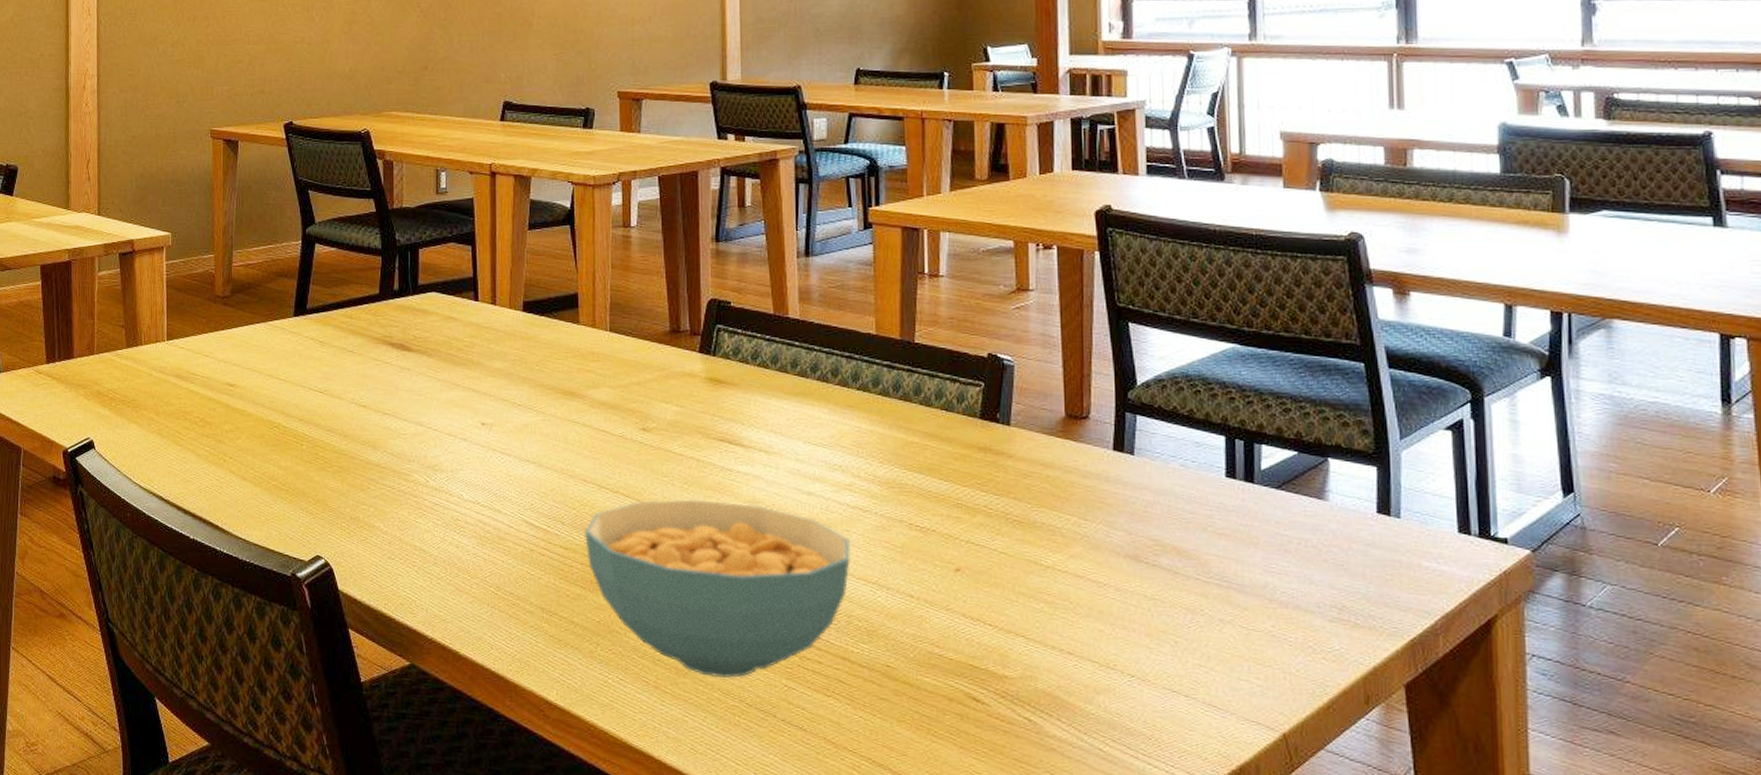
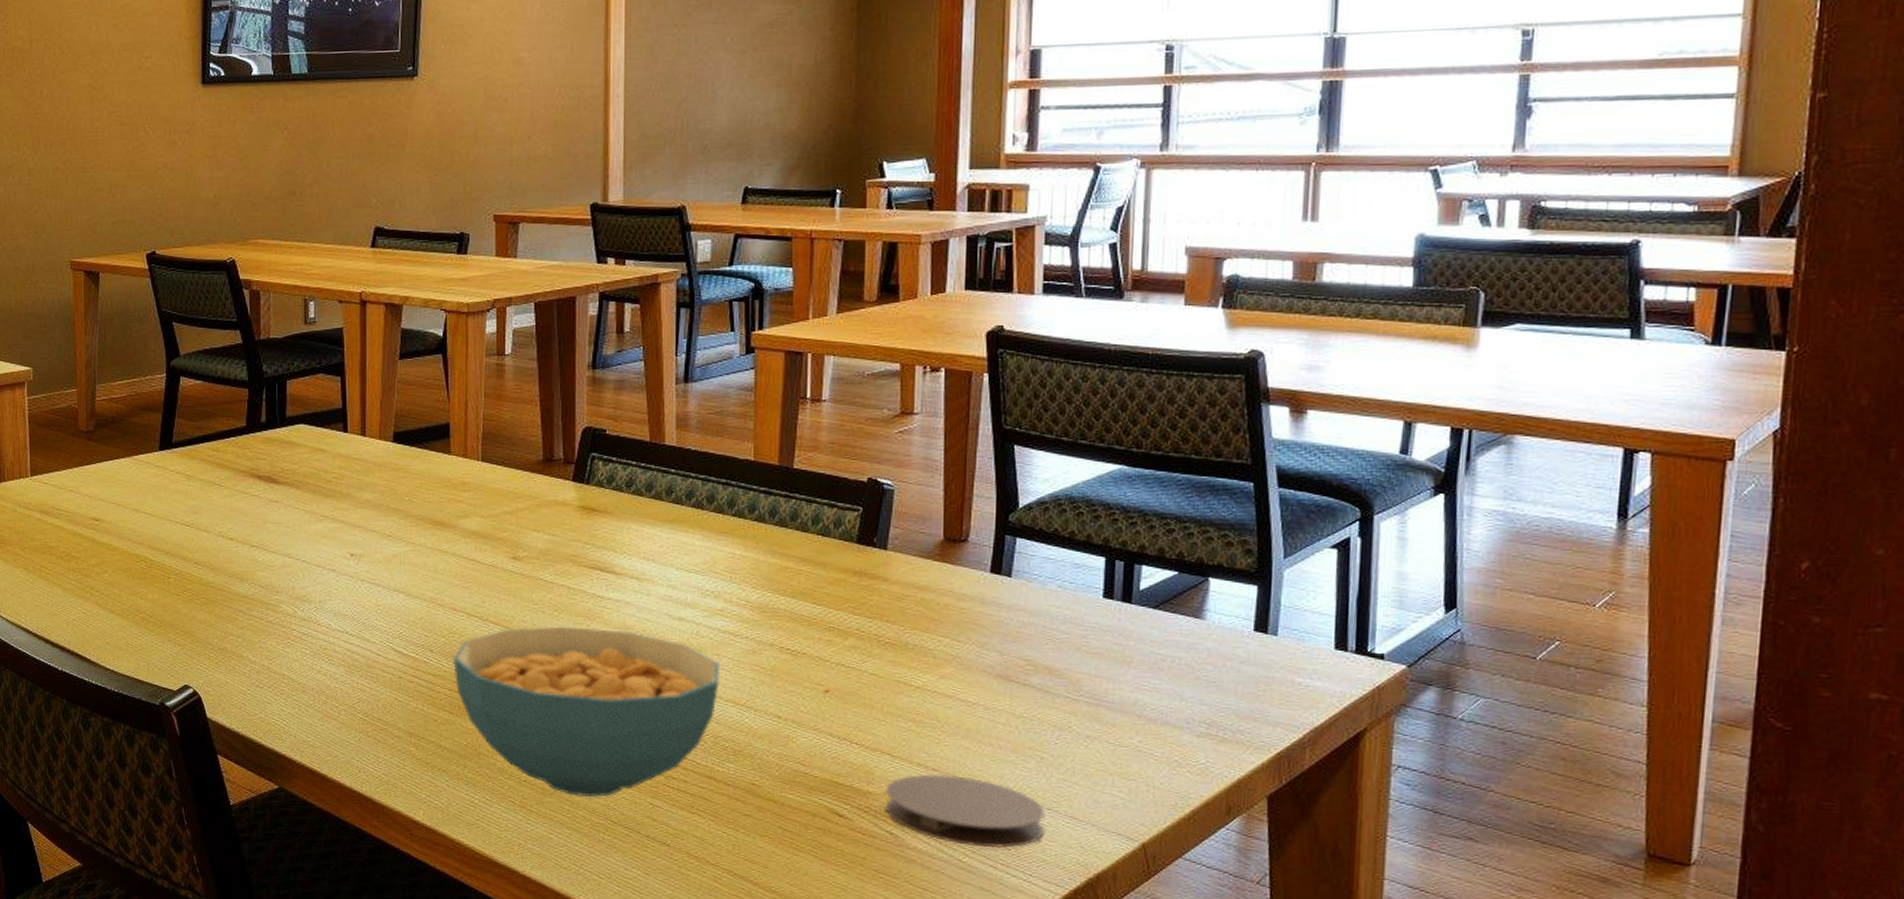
coaster: none [1021,658,1183,738] -> present [885,774,1045,849]

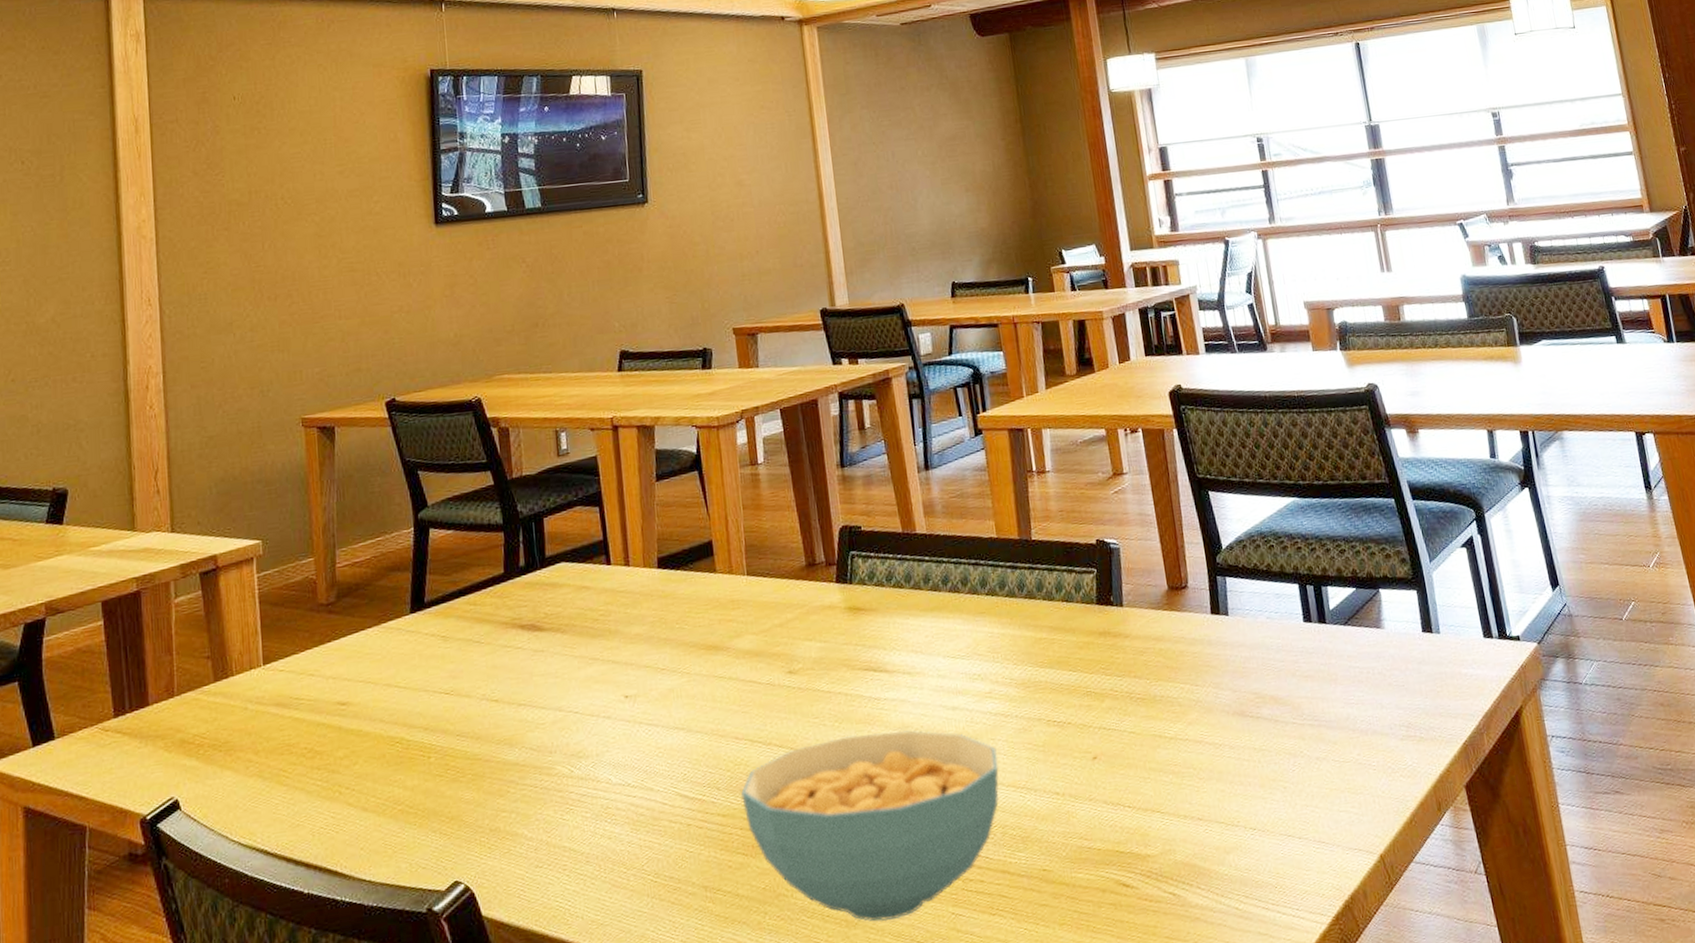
coaster: present [885,774,1045,849] -> none [1162,820,1301,892]

